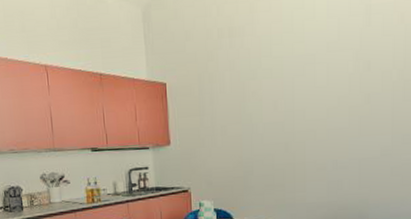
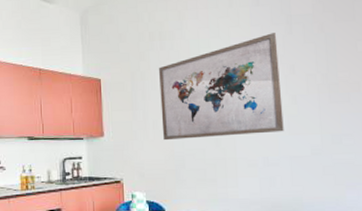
wall art: none [228,25,355,147] -> present [159,33,284,141]

